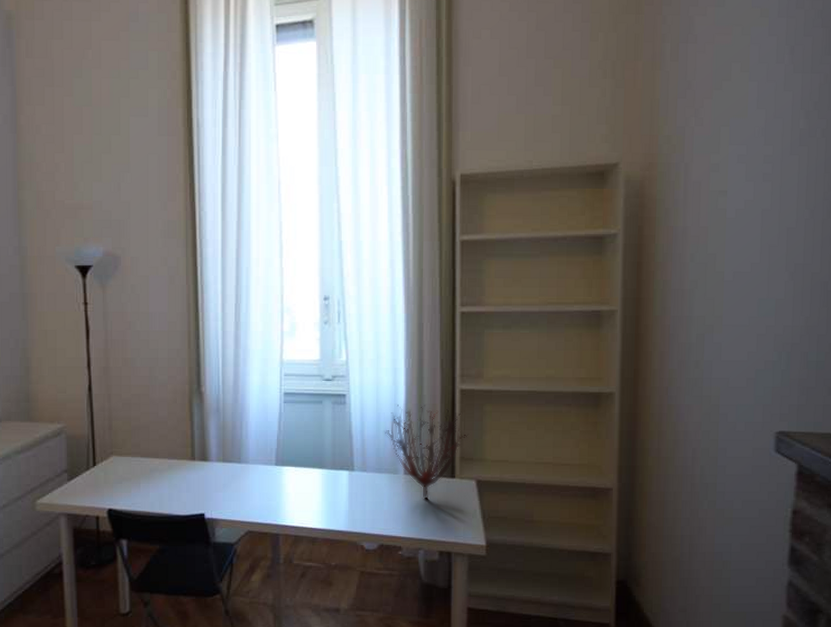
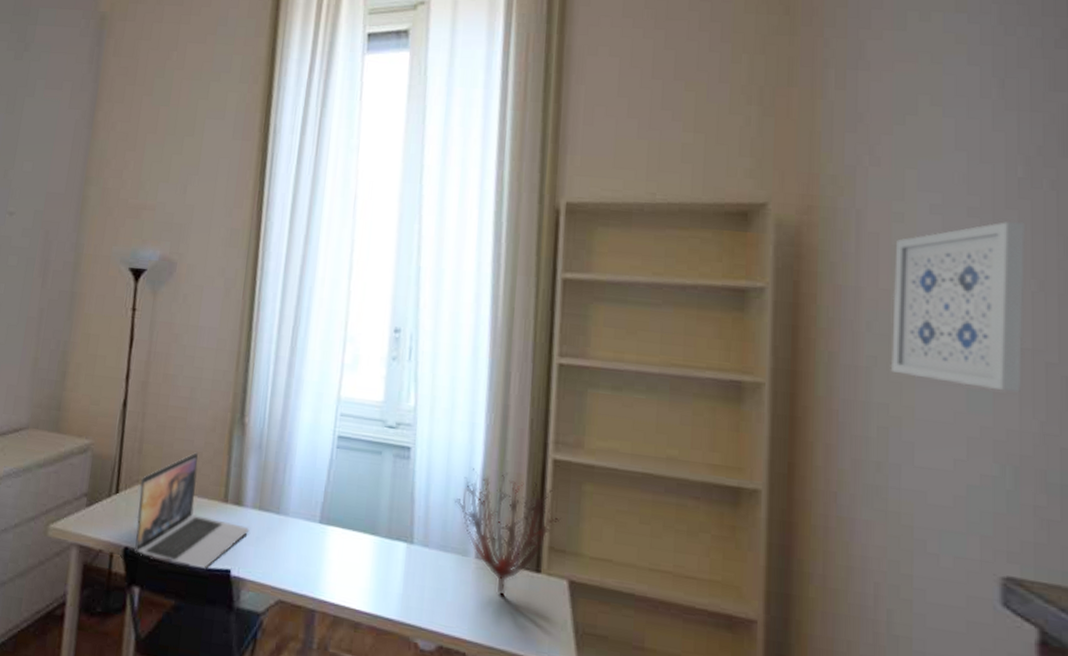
laptop: none [115,422,217,516] -> present [134,452,250,569]
wall art: none [706,164,803,297] -> present [890,221,1026,392]

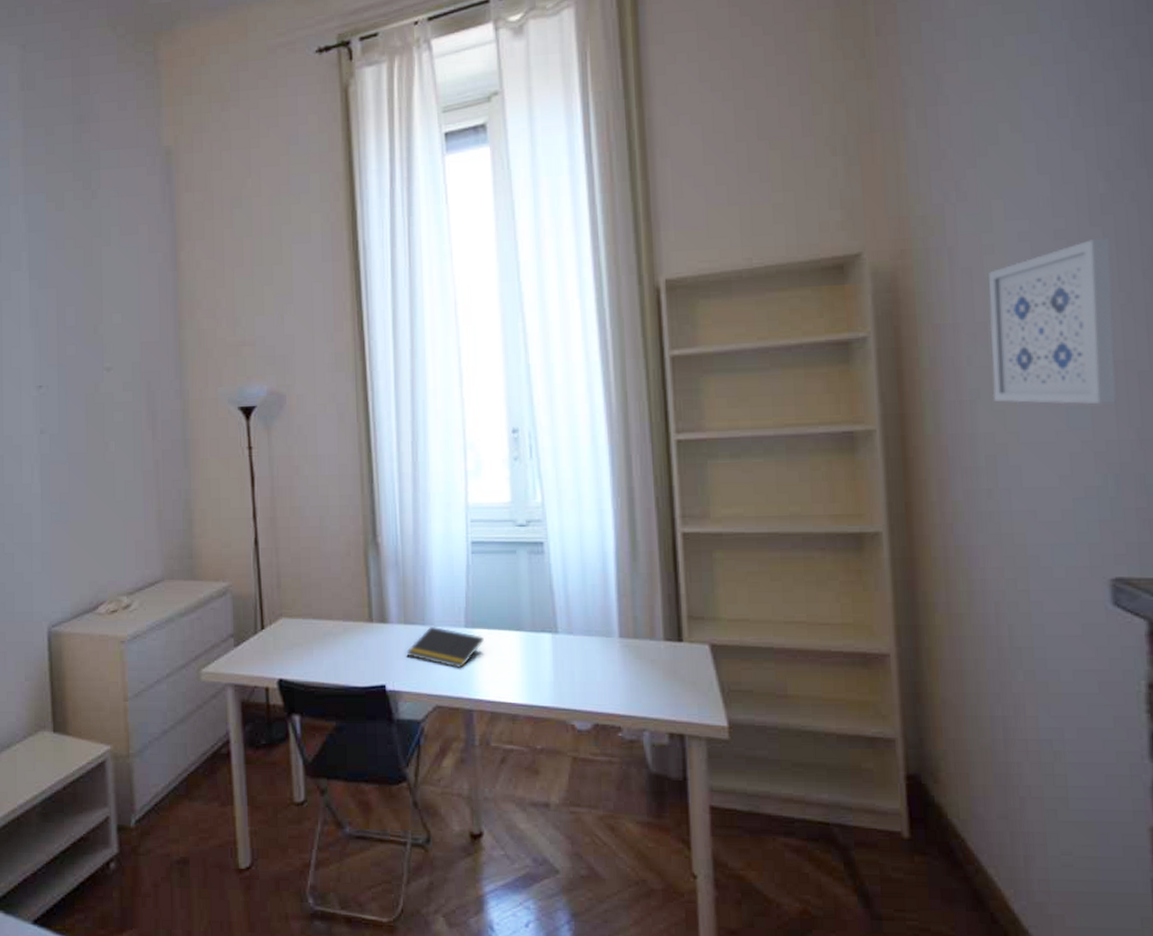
laptop: present [134,452,250,569] -> none [285,578,398,688]
notepad: none [256,516,337,566] -> present [406,626,484,669]
plant: present [455,468,562,597] -> none [593,552,697,669]

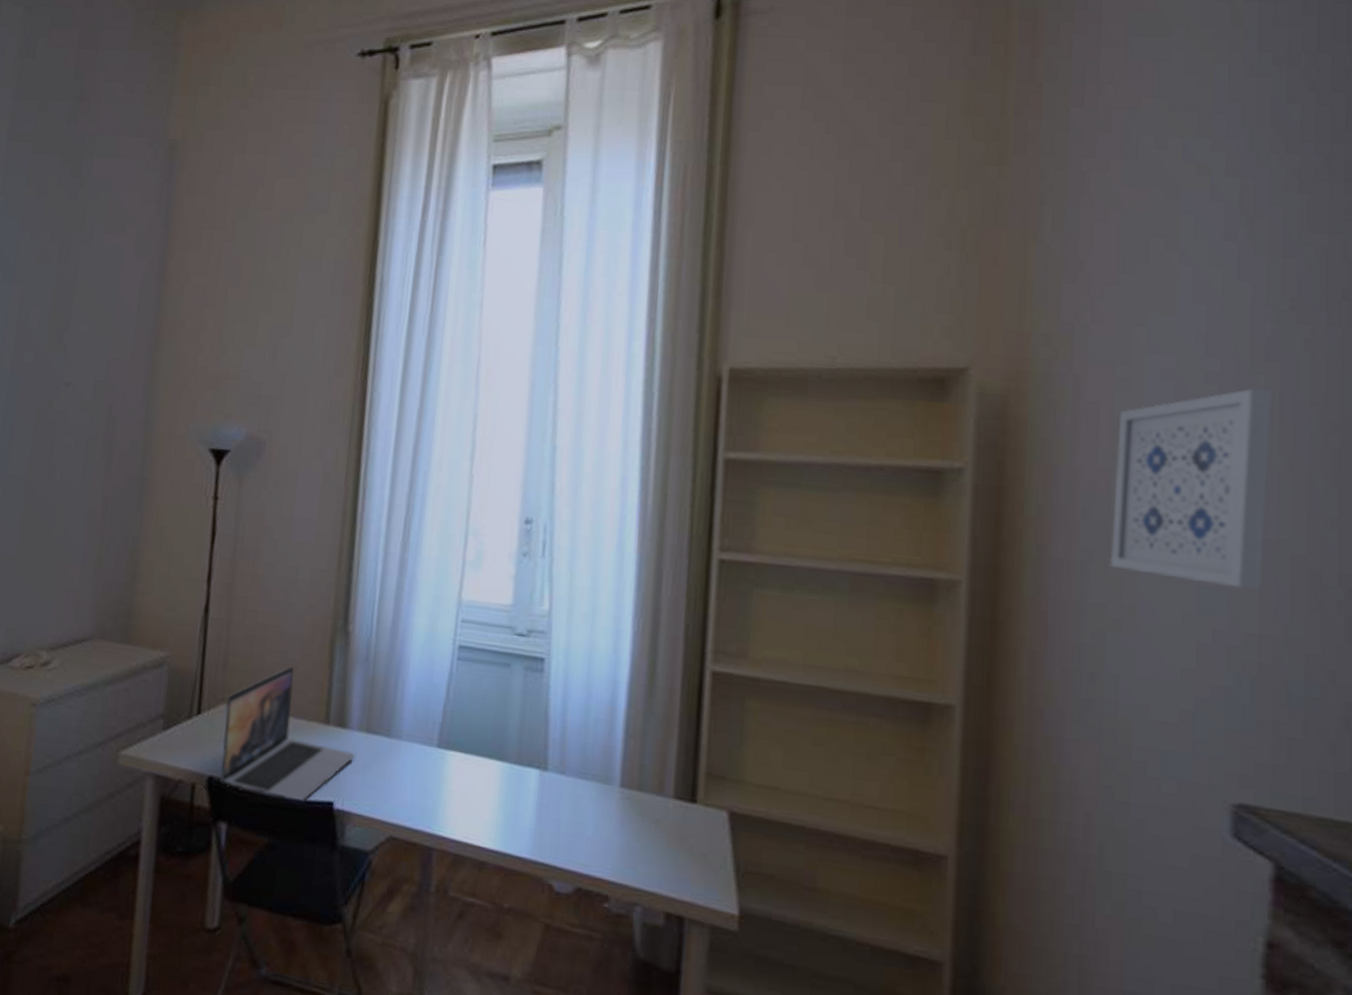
laptop: none [285,578,398,688] -> present [220,666,356,801]
notepad: present [406,626,484,669] -> none [364,739,458,797]

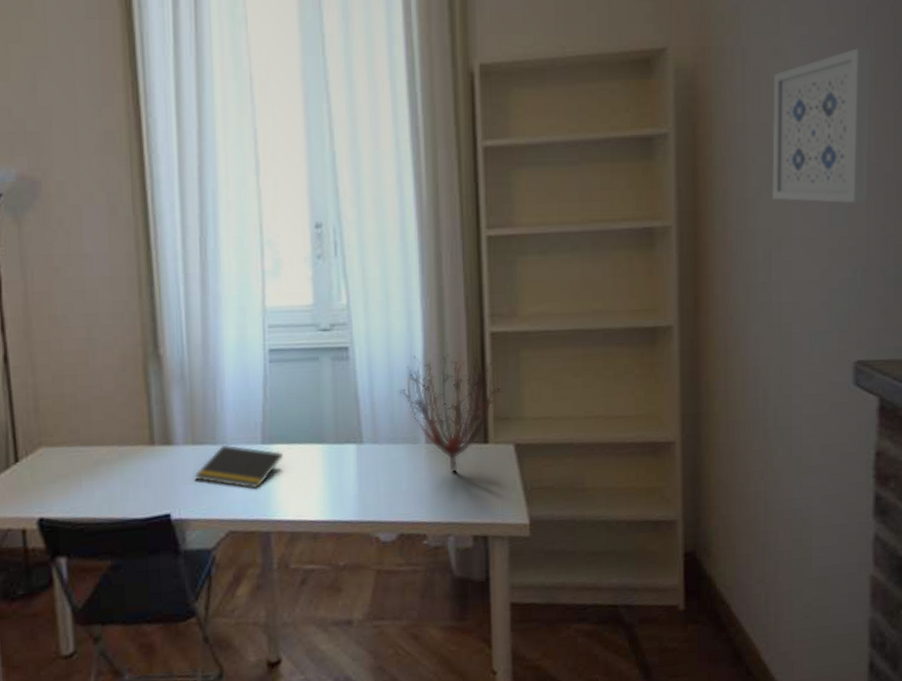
laptop: present [220,666,356,801] -> none [45,398,185,524]
notepad: none [364,739,458,797] -> present [194,444,283,490]
plant: none [596,682,722,831] -> present [400,354,504,474]

